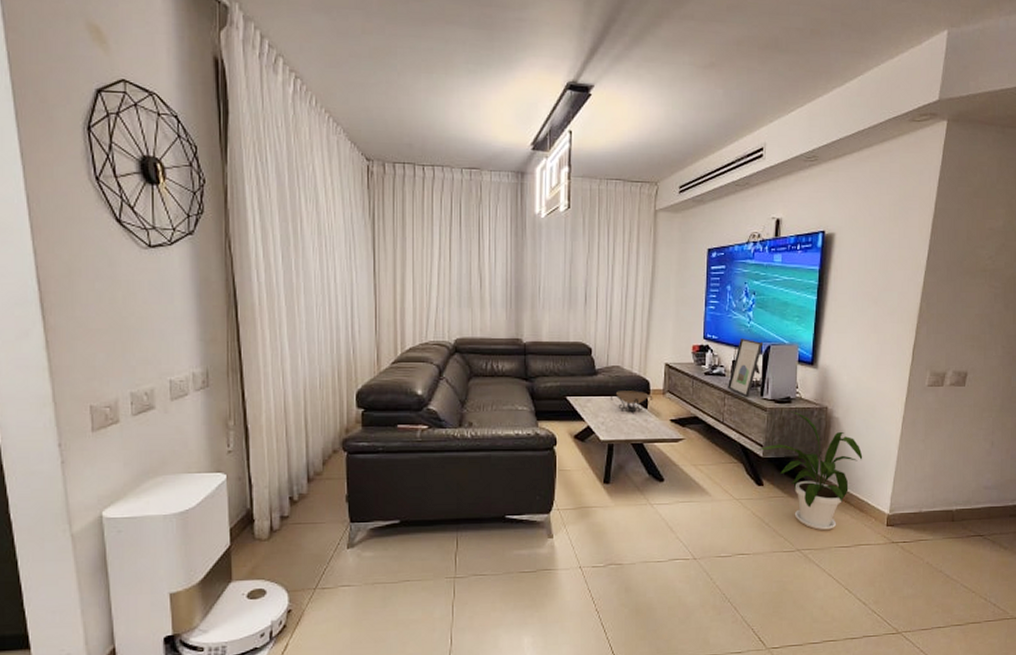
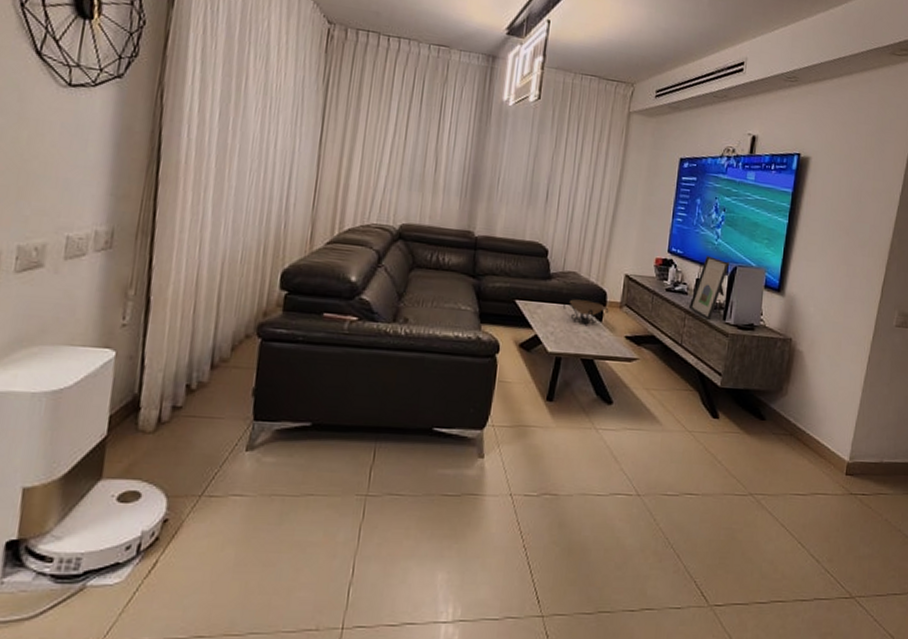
house plant: present [757,410,863,531] -> none [715,338,825,475]

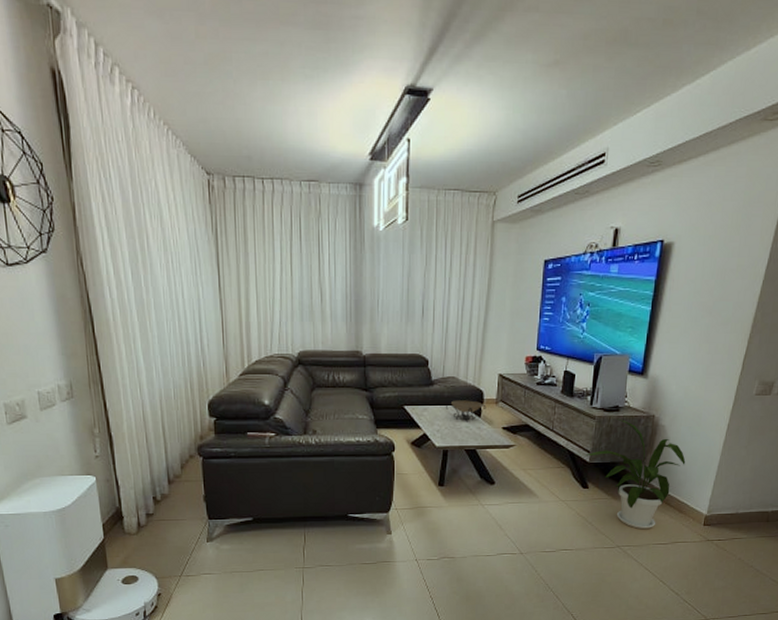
picture frame: present [689,256,730,320] -> none [559,349,596,406]
house plant: none [715,338,825,475] -> present [584,418,686,530]

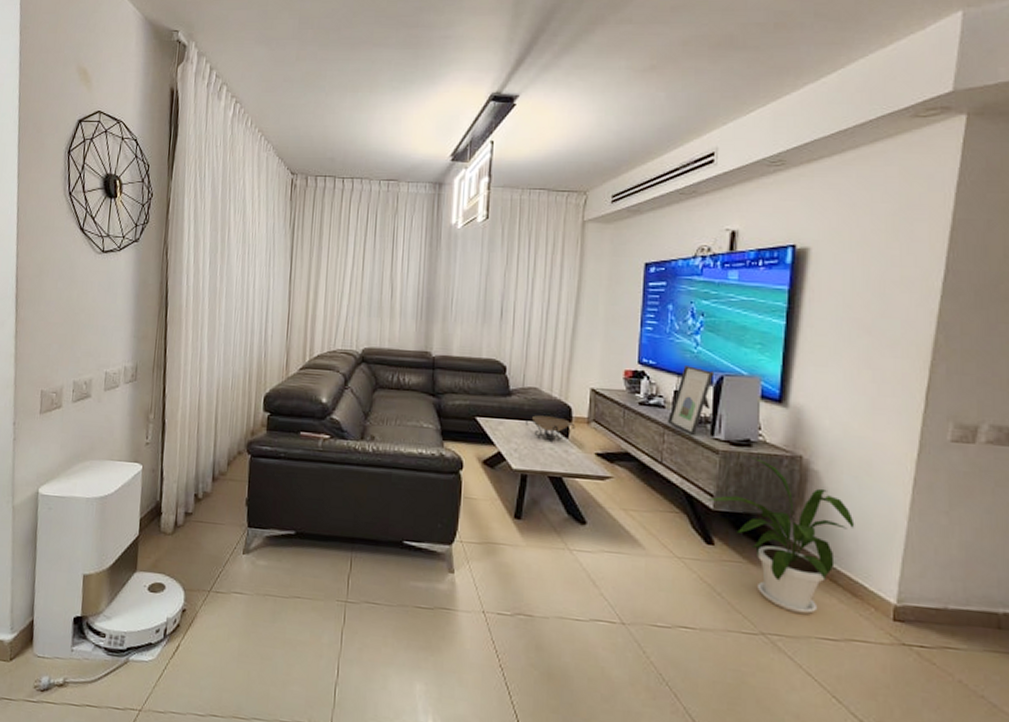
picture frame: none [559,349,596,406] -> present [668,366,715,435]

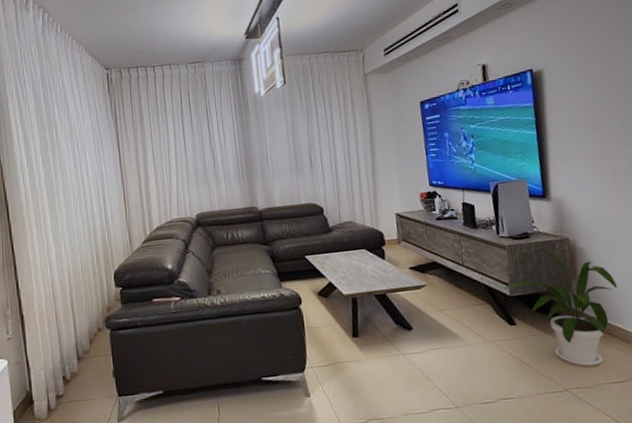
decorative bowl: present [524,415,576,443] -> none [346,243,389,266]
picture frame: present [668,366,715,435] -> none [461,180,493,237]

